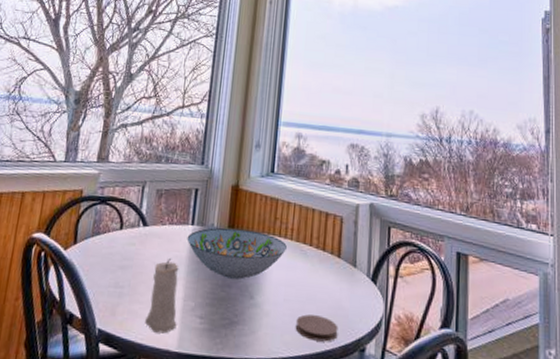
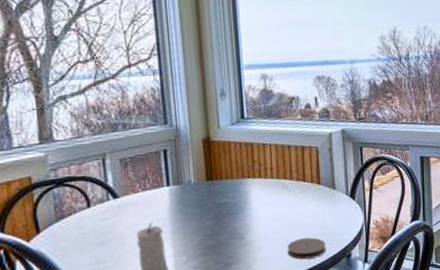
decorative bowl: present [187,227,287,280] -> none [165,178,268,227]

